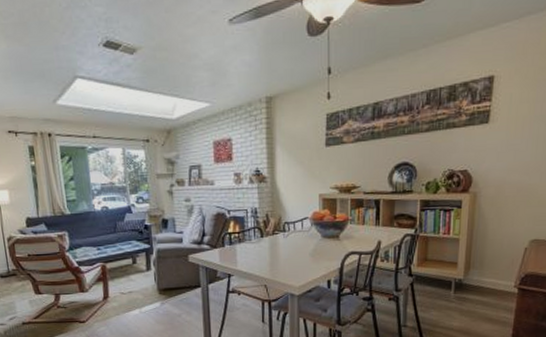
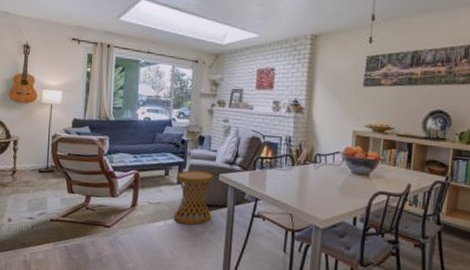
side table: none [145,254,186,309] -> present [173,170,214,225]

